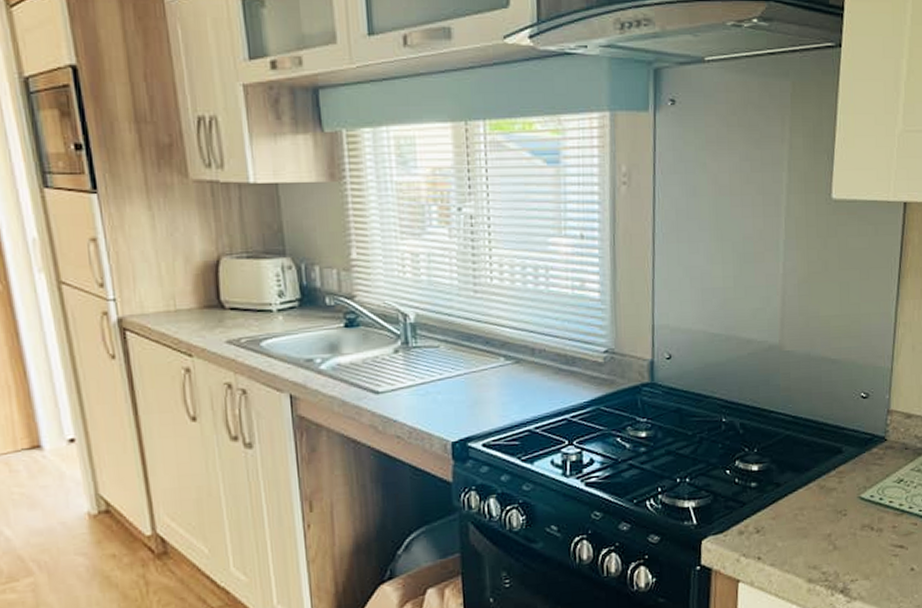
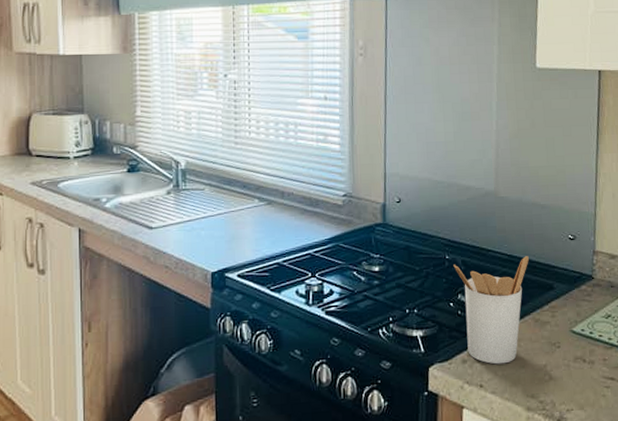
utensil holder: none [730,417,816,535] -> present [453,256,529,365]

